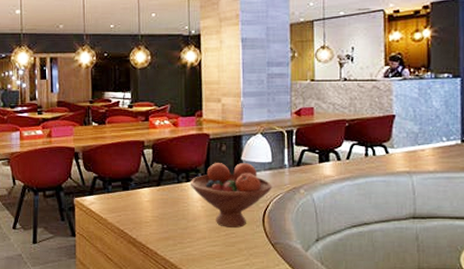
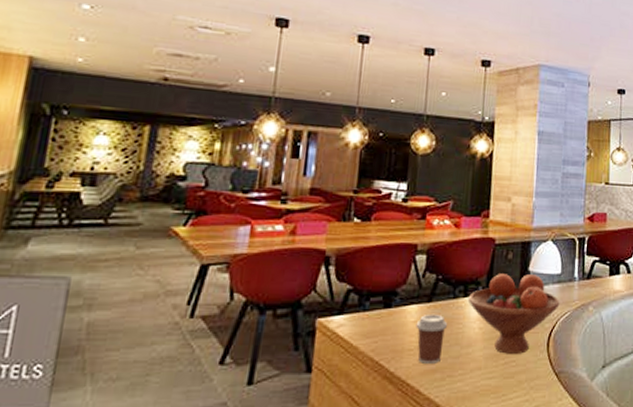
coffee cup: none [149,195,175,233] -> present [416,313,448,363]

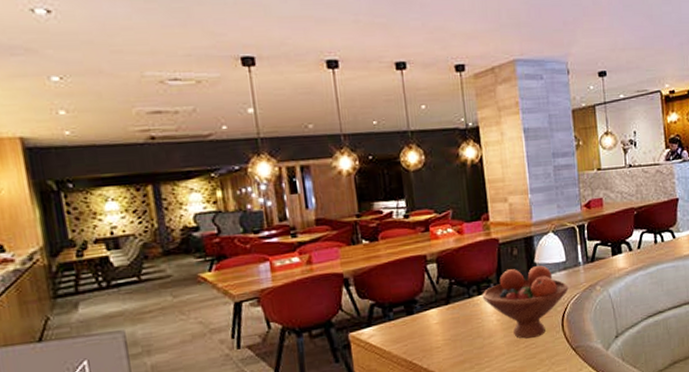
coffee cup: present [416,313,448,363] -> none [439,313,468,357]

